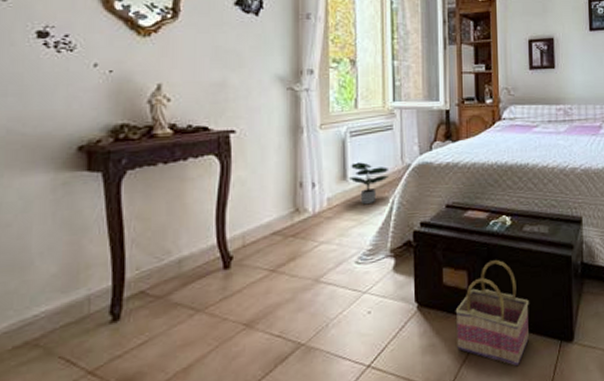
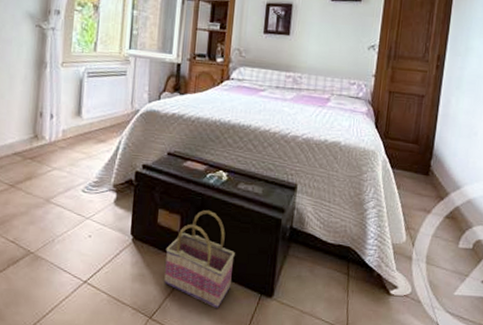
potted plant: present [348,162,388,205] -> none [82,101,119,141]

